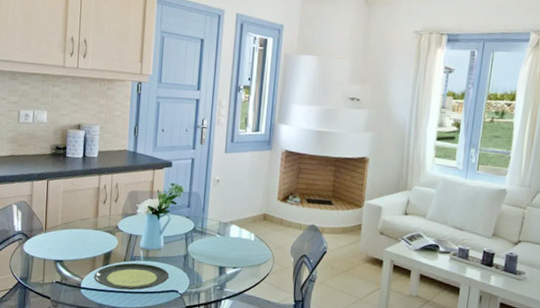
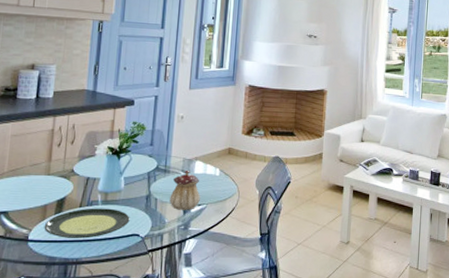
teapot: none [206,233,236,272] -> present [170,170,200,210]

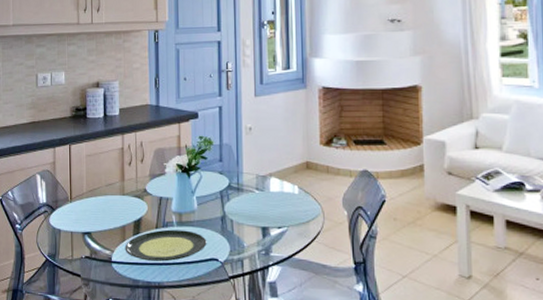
teapot: present [170,170,200,210] -> none [246,187,280,233]

